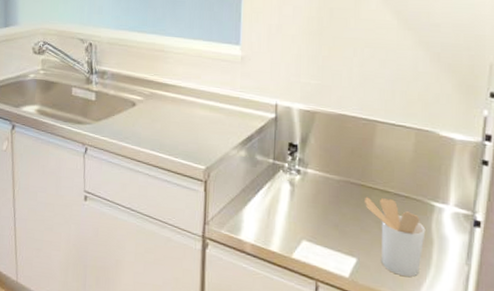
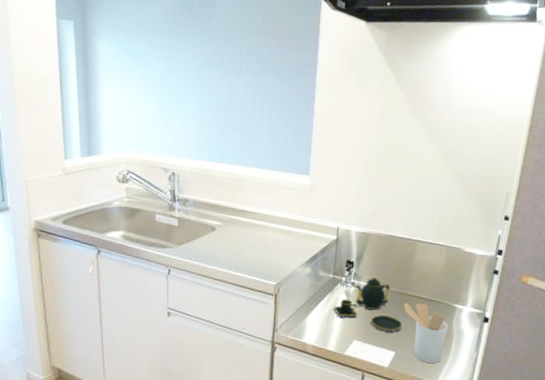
teapot: none [275,163,364,233] -> present [333,276,403,332]

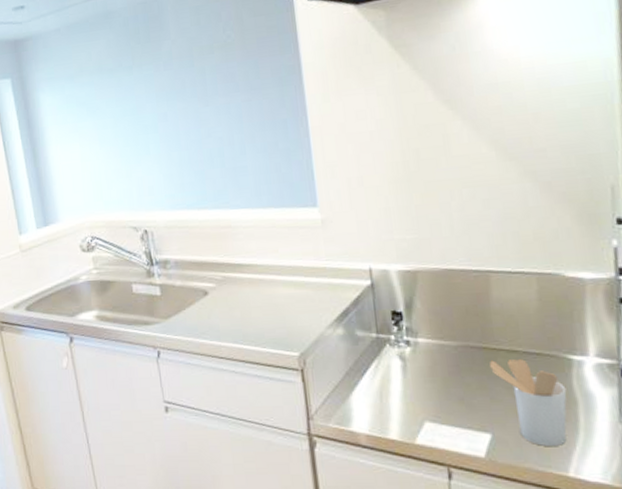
teapot: present [333,276,403,332] -> none [385,329,494,405]

